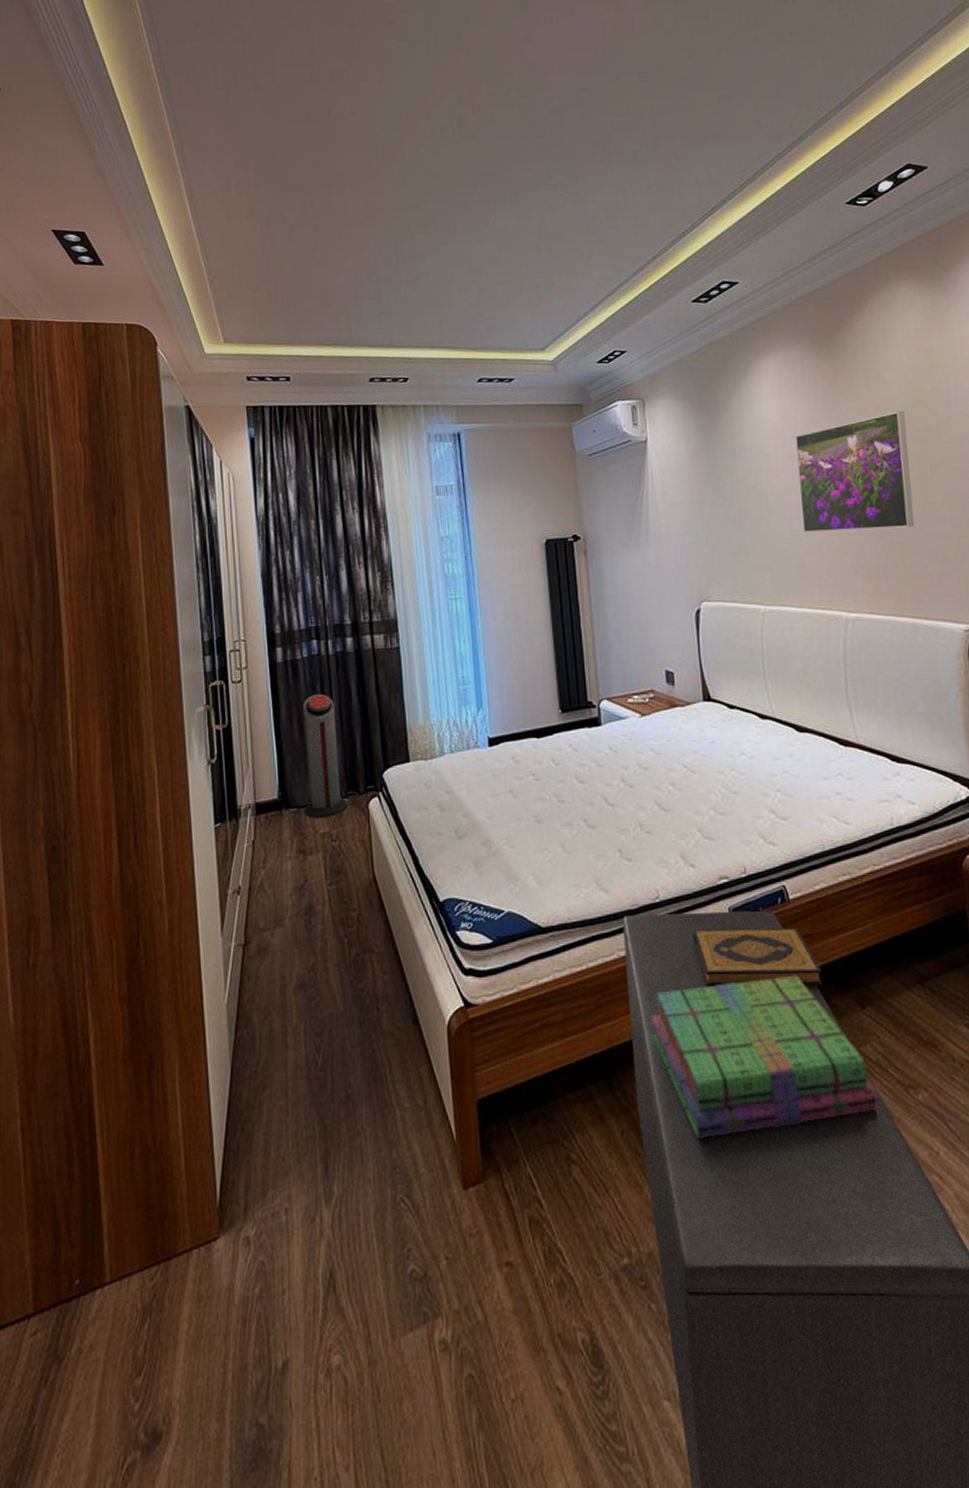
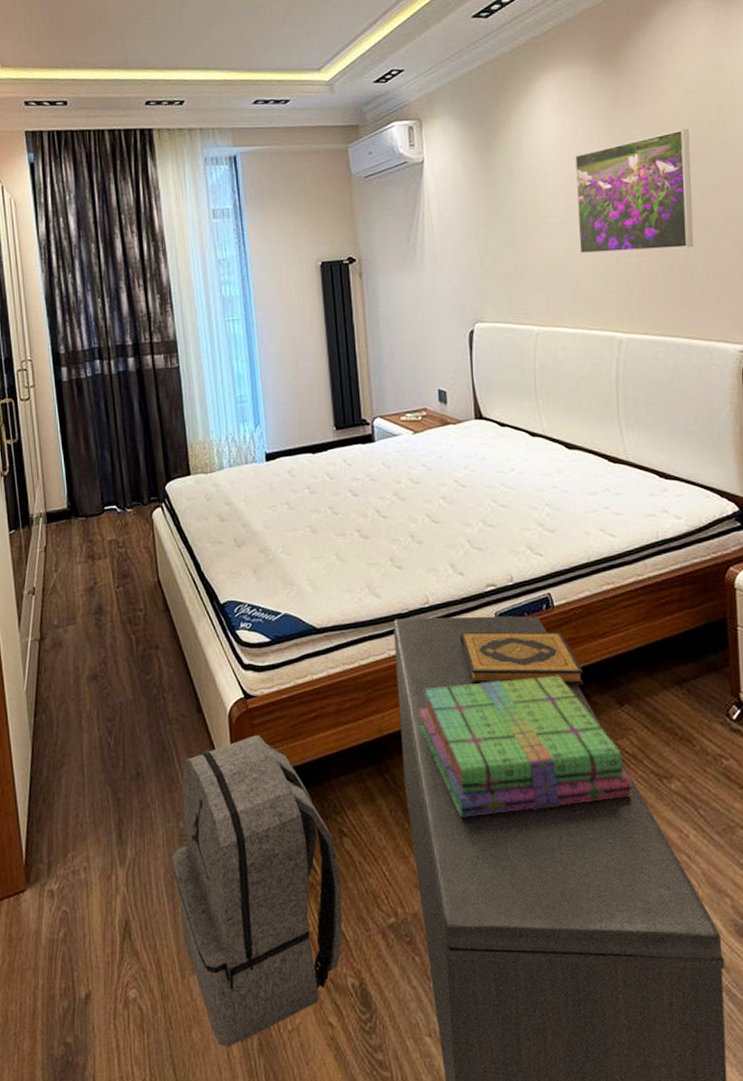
air purifier: present [302,693,348,818] -> none [88,411,133,526]
backpack: none [383,1049,571,1423] -> present [172,735,342,1048]

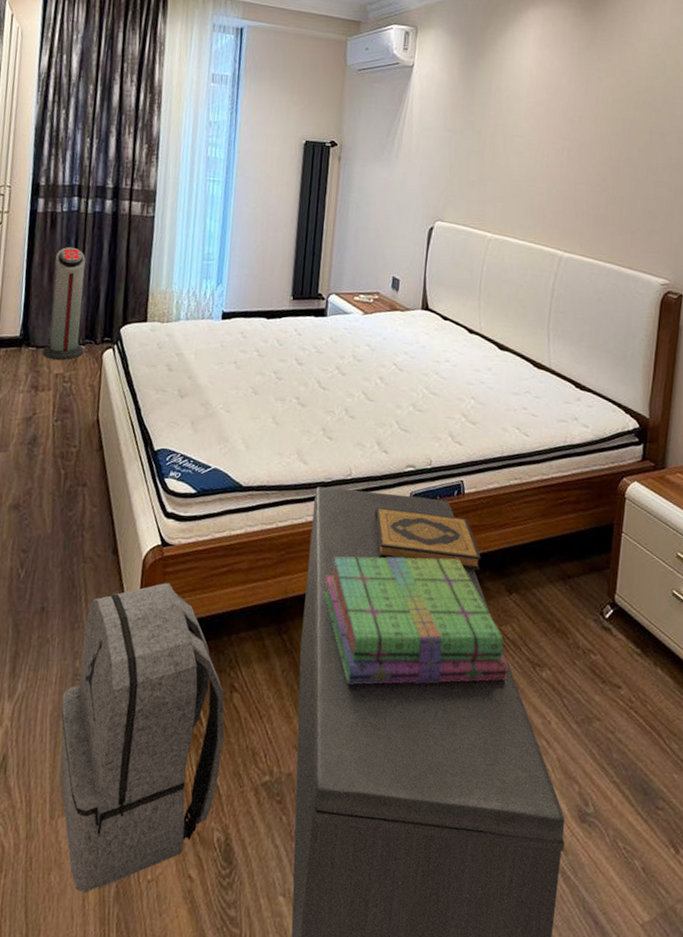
air purifier: none [88,411,133,526] -> present [43,246,86,360]
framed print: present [574,129,694,255] -> none [538,79,647,186]

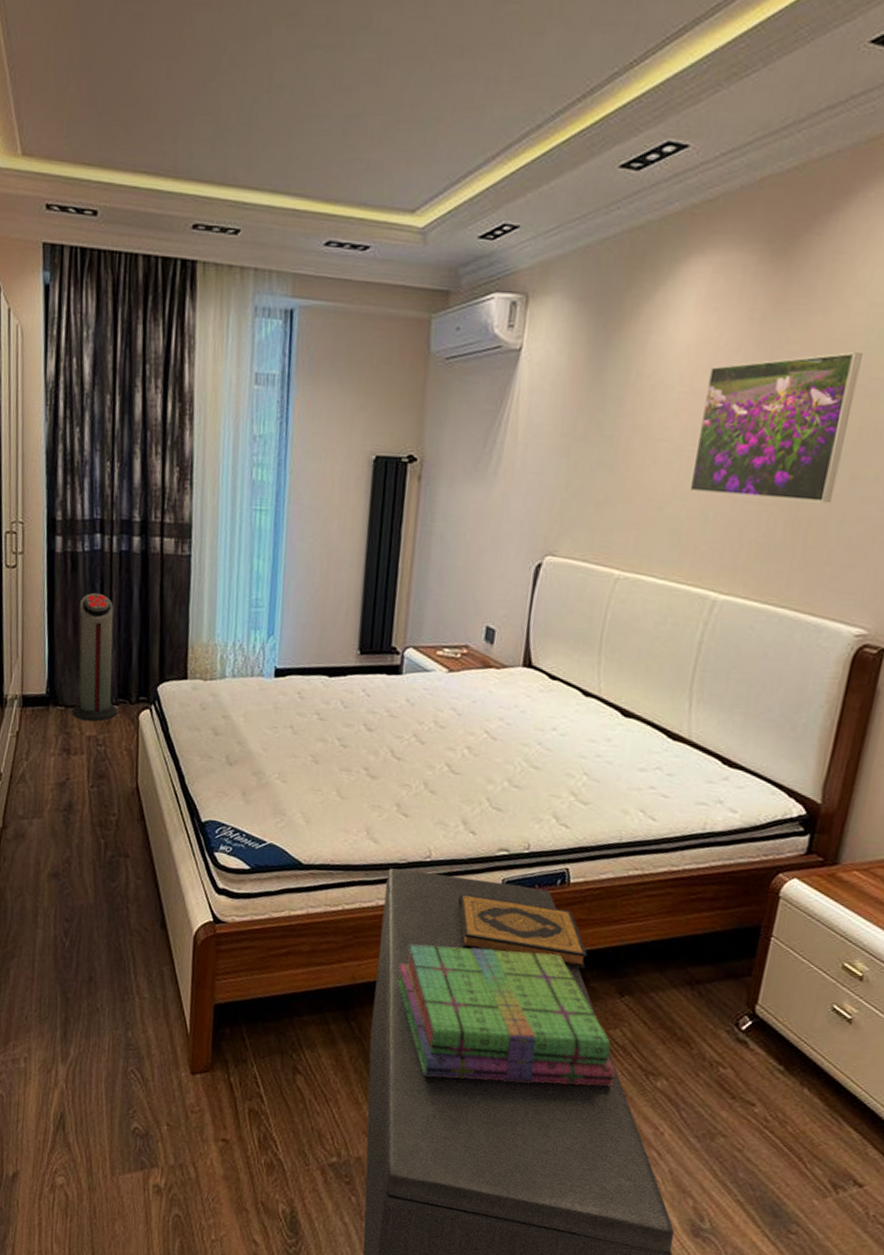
backpack: present [60,583,225,894] -> none [115,960,288,1245]
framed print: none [538,79,647,186] -> present [689,352,863,504]

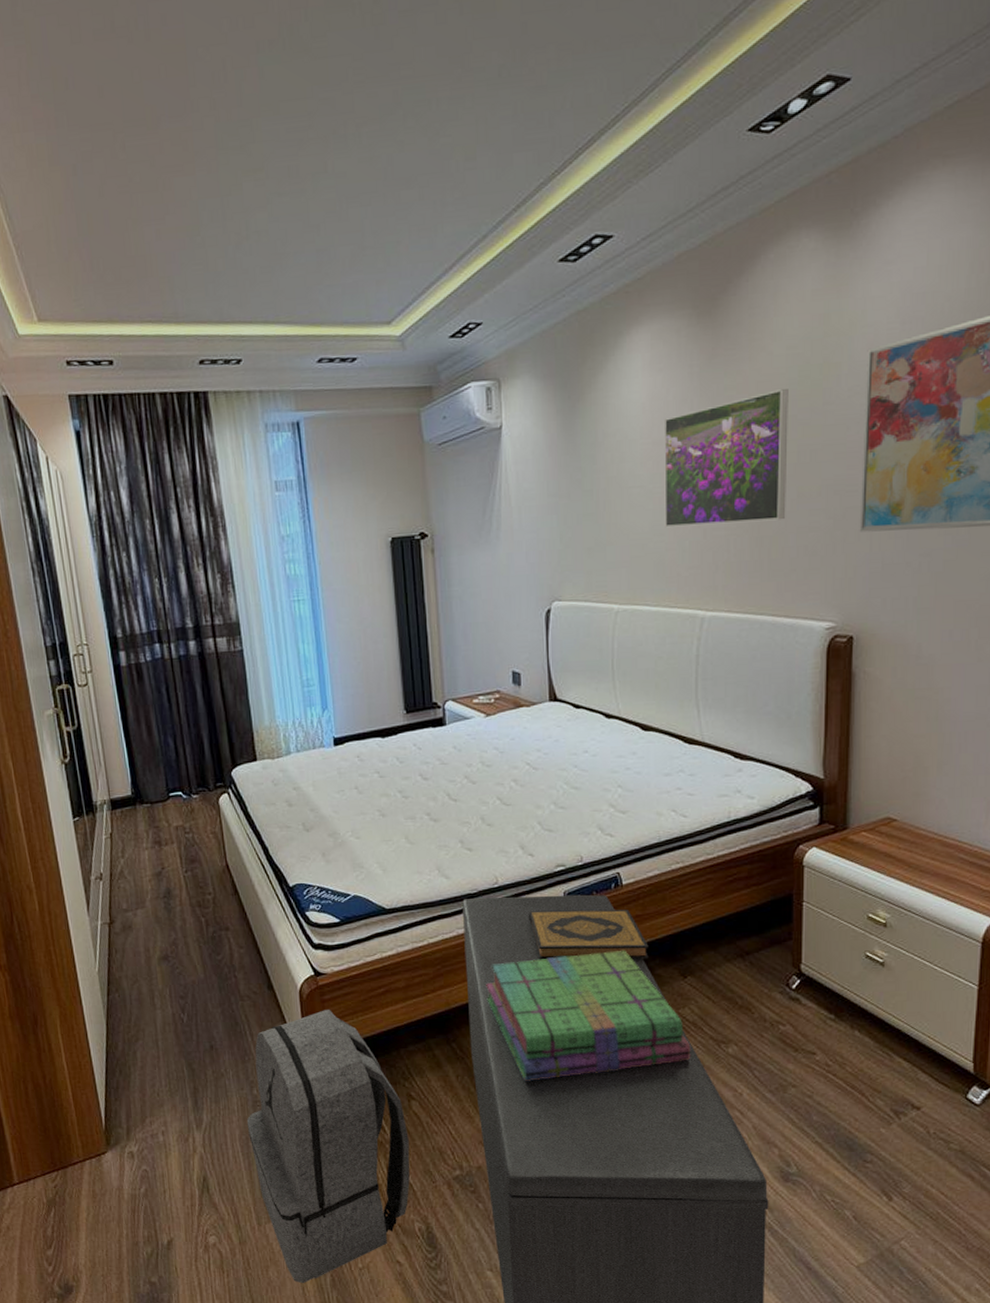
air purifier: present [72,592,118,722] -> none [149,696,199,812]
backpack: none [115,960,288,1245] -> present [246,1010,410,1284]

